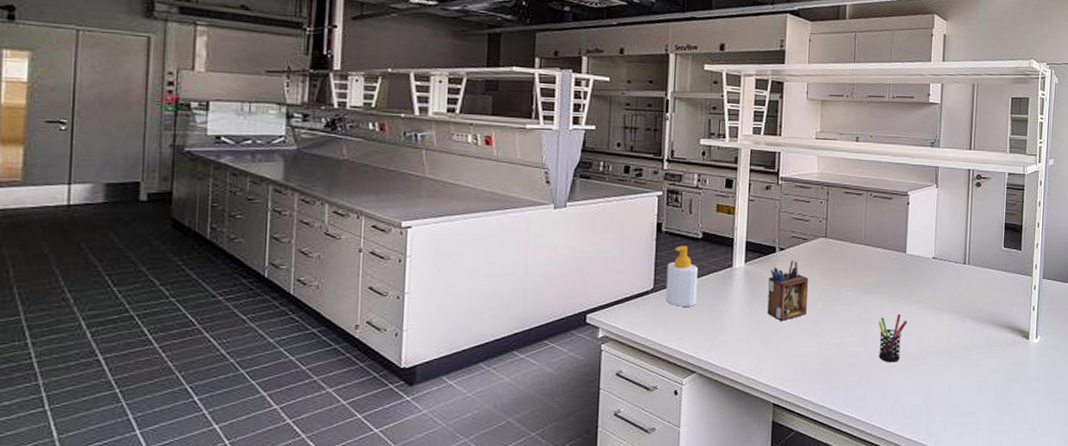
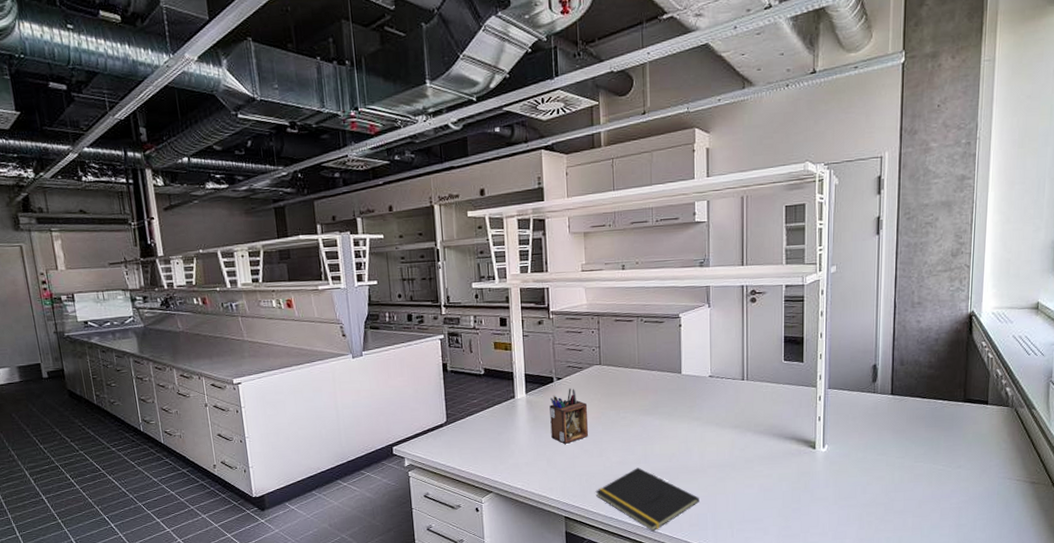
soap bottle: present [665,245,698,307] -> none [456,382,486,436]
notepad: none [808,351,915,423] -> present [595,467,699,532]
pen holder: present [878,313,908,363] -> none [658,431,688,477]

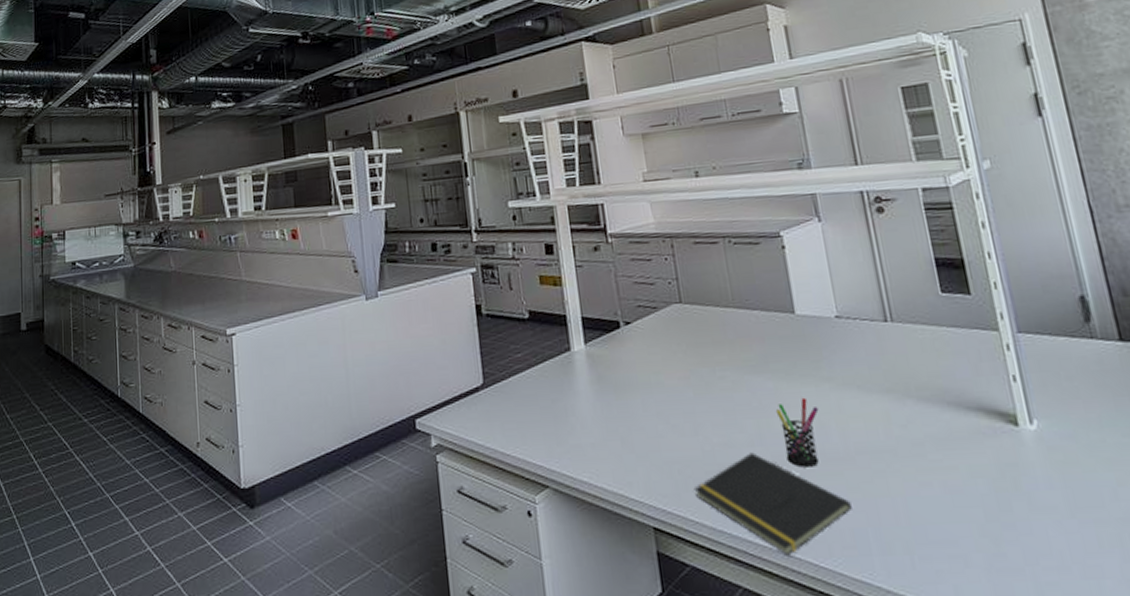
desk organizer: present [549,388,588,444] -> none [618,336,675,416]
pen holder: none [658,431,688,477] -> present [775,397,819,468]

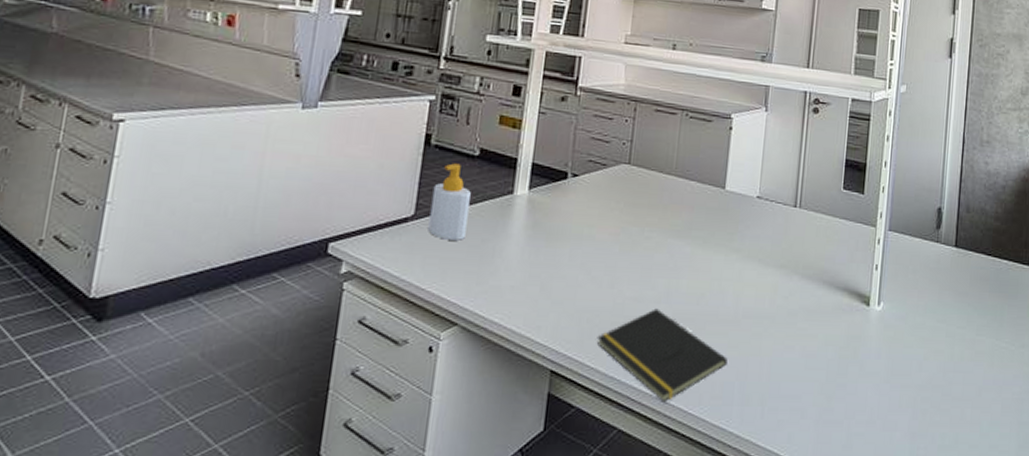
soap bottle: none [494,328,535,404] -> present [428,163,471,240]
pen holder: present [775,397,819,468] -> none [685,264,723,326]

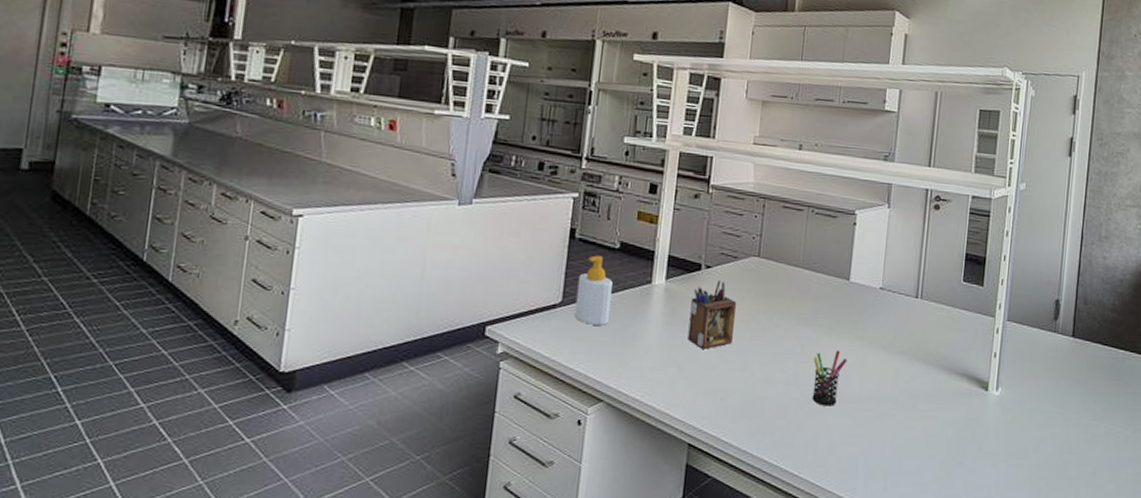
desk organizer: none [552,190,606,265] -> present [688,280,737,349]
notepad: present [597,308,728,403] -> none [730,390,852,475]
pen holder: none [685,264,723,326] -> present [812,350,847,406]

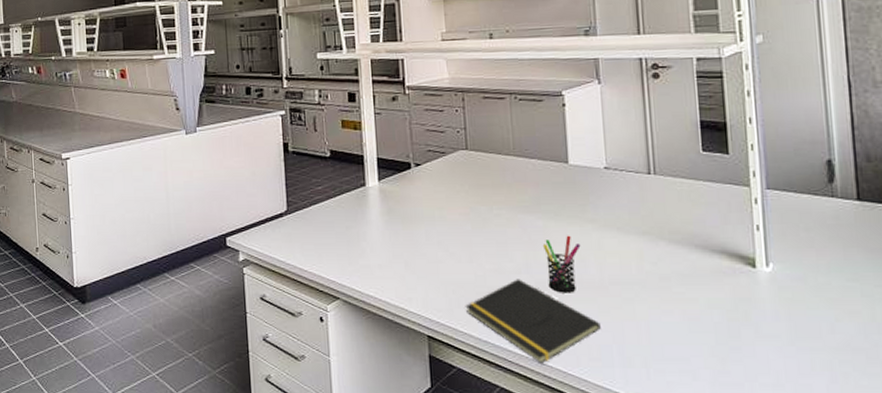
soap bottle: present [574,255,613,325] -> none [298,165,332,229]
desk organizer: present [688,280,737,349] -> none [407,176,454,244]
notepad: none [730,390,852,475] -> present [465,279,601,364]

